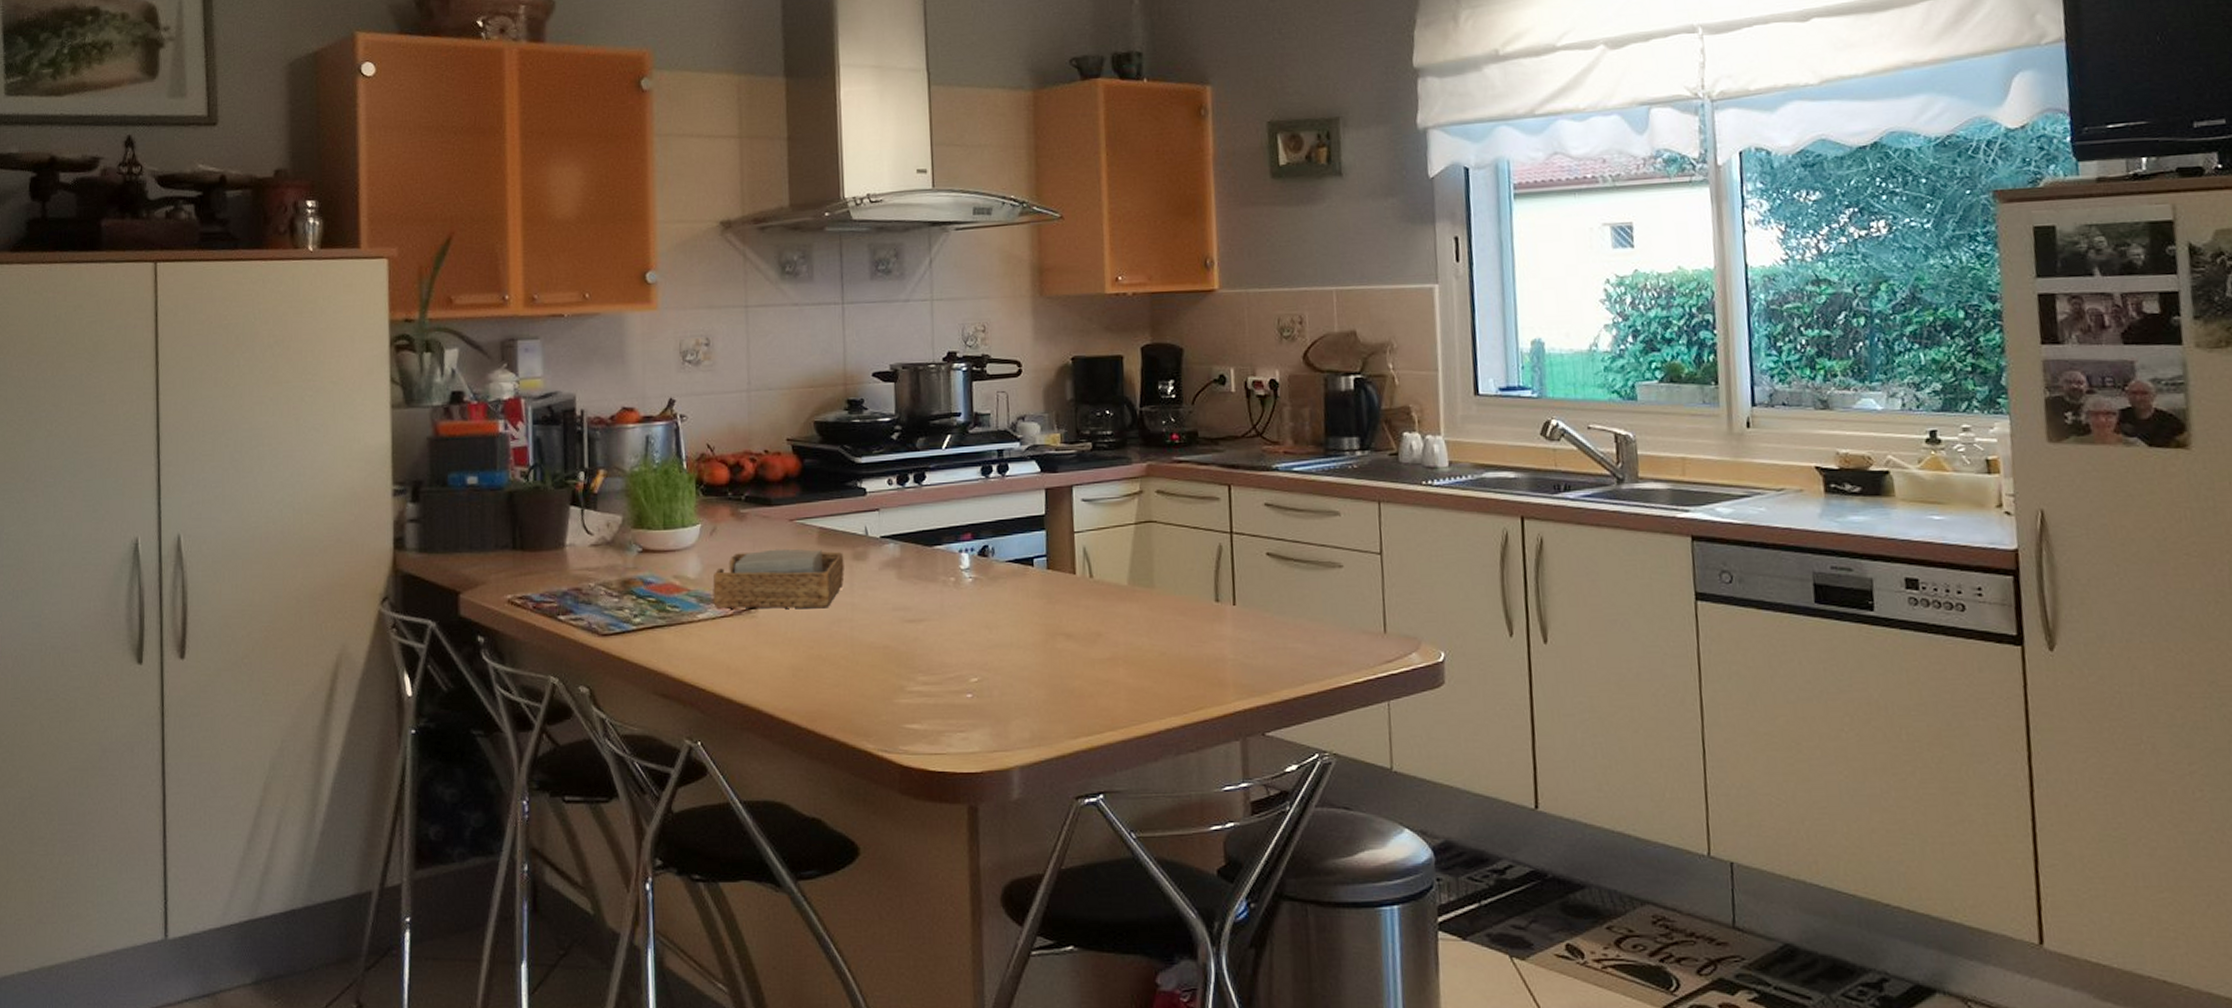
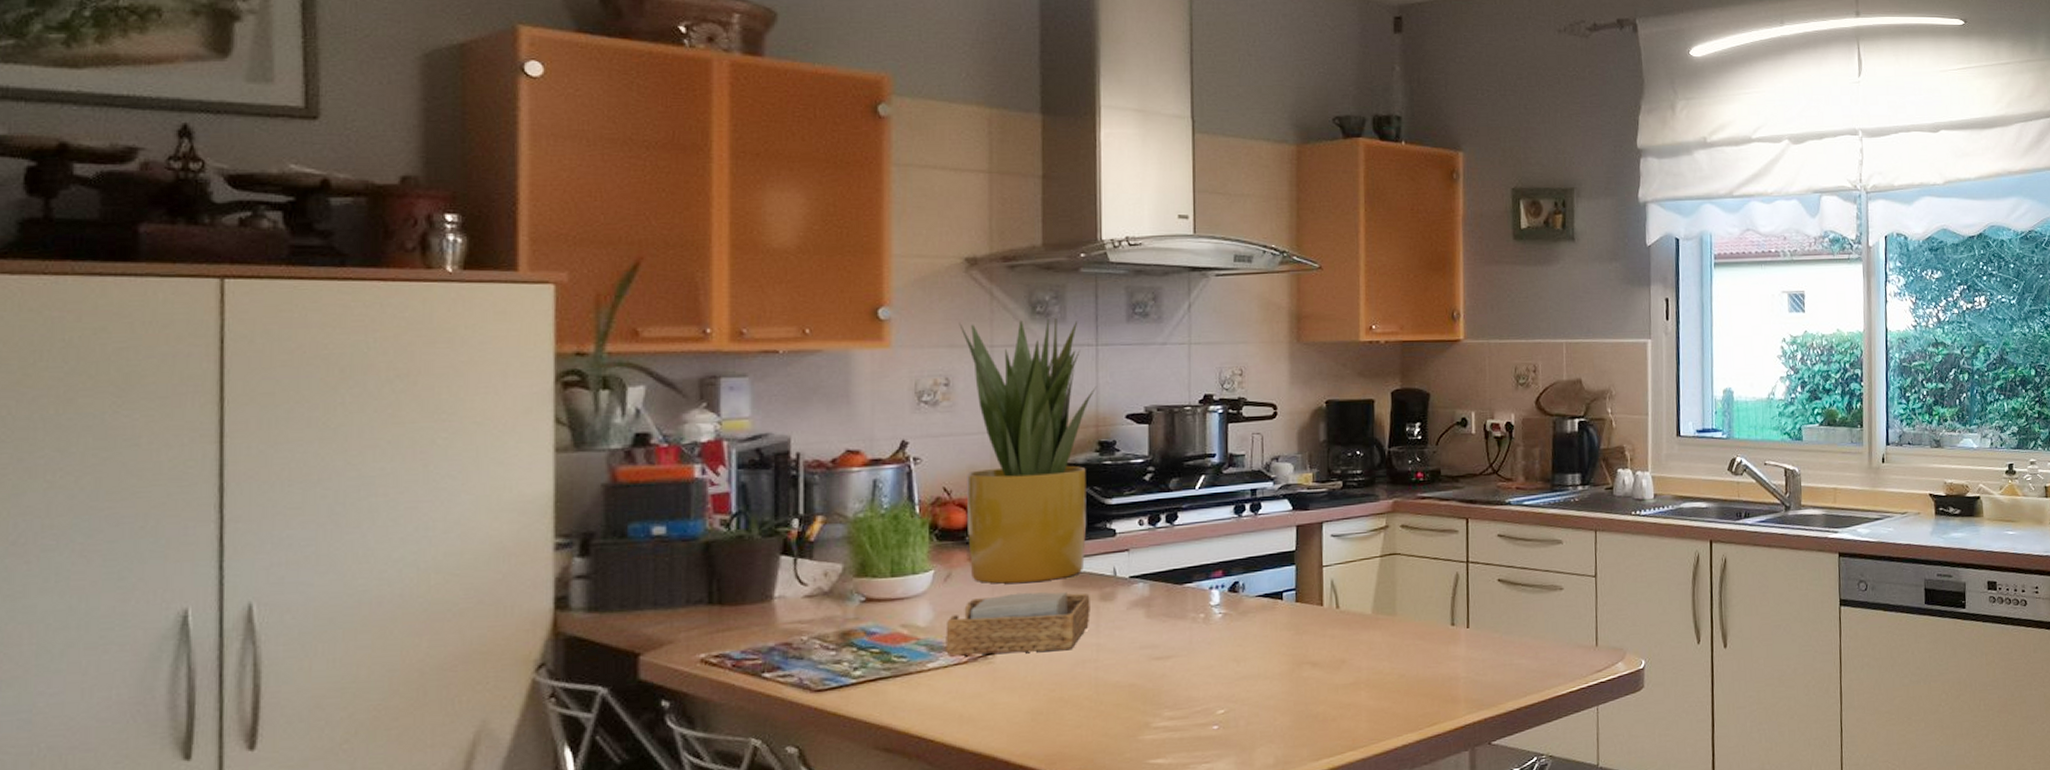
planter: none [716,278,845,539] -> present [959,318,1098,584]

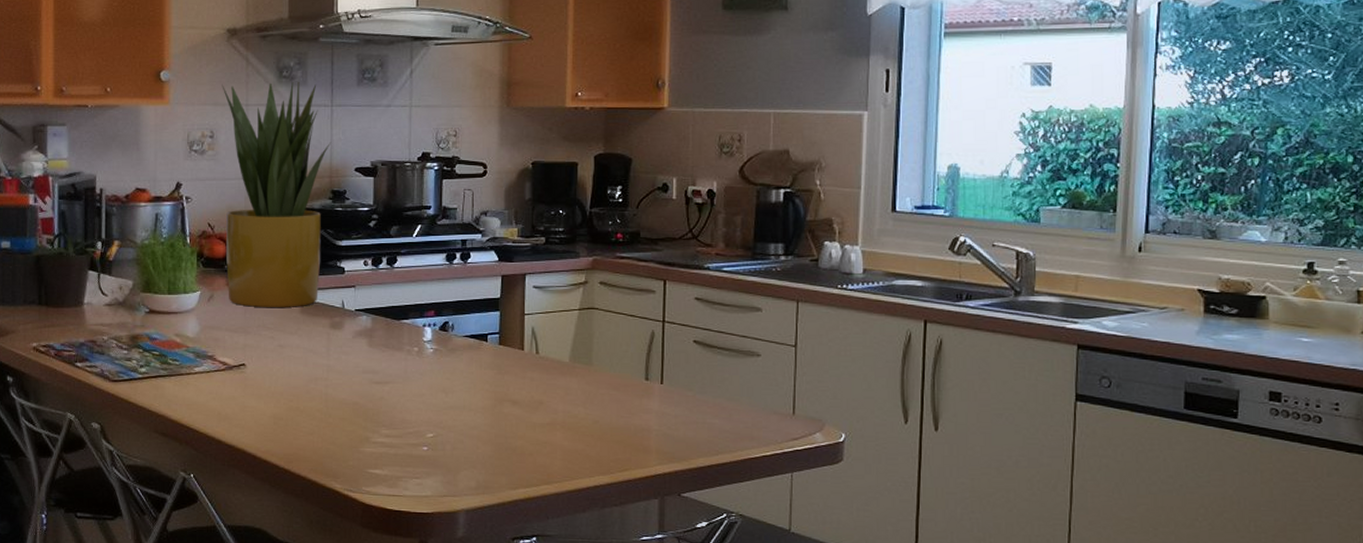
napkin holder: present [945,592,1090,656] -> none [208,316,322,368]

